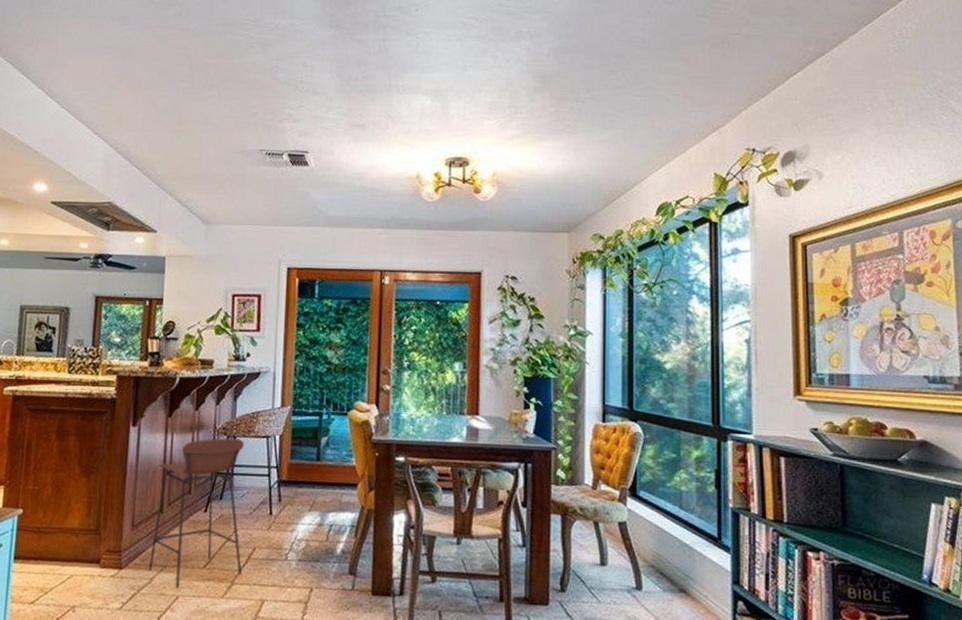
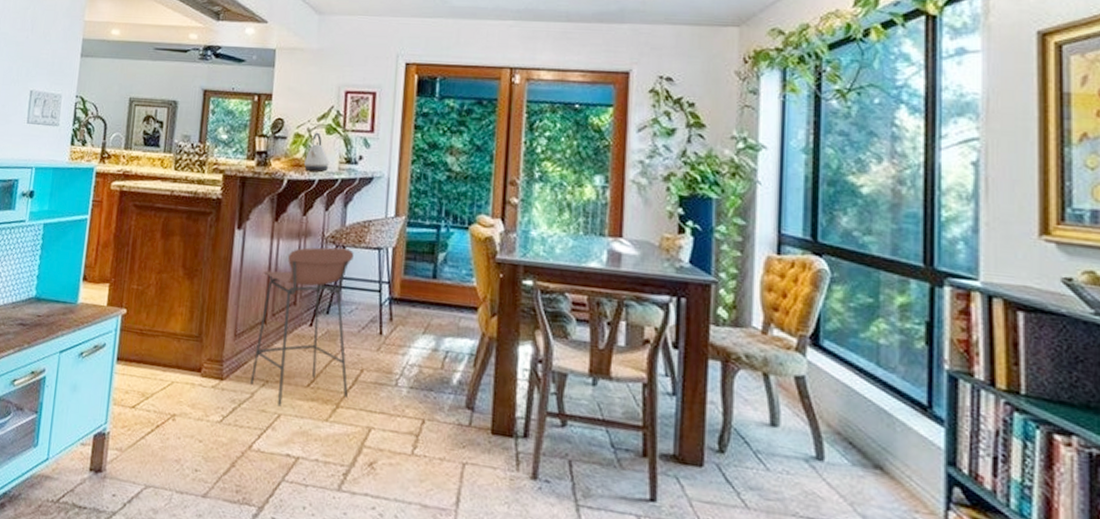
kettle: none [194,332,219,370] -> present [303,132,330,173]

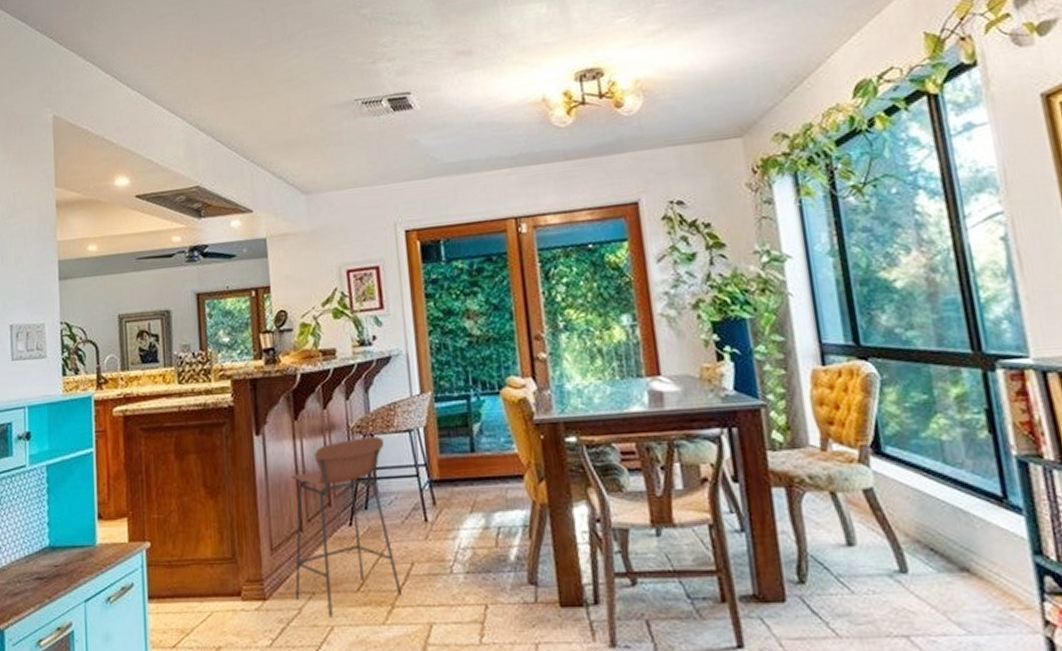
kettle: present [303,132,330,173] -> none [315,318,342,362]

